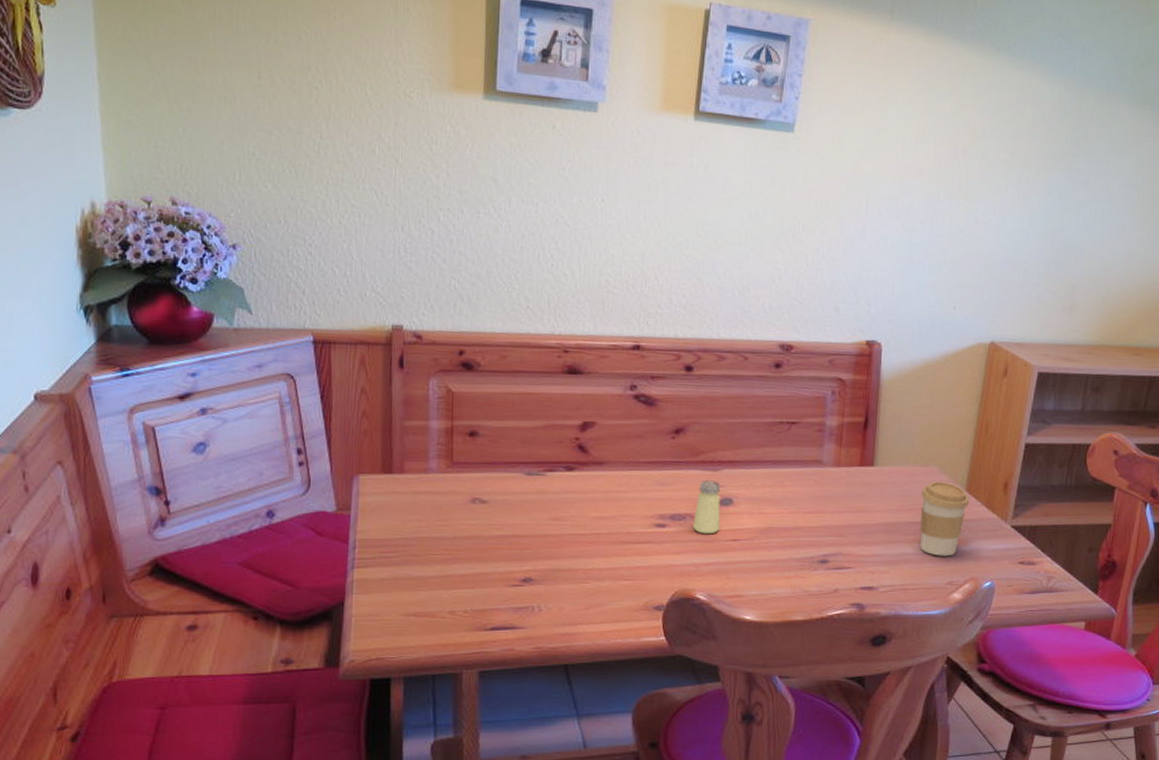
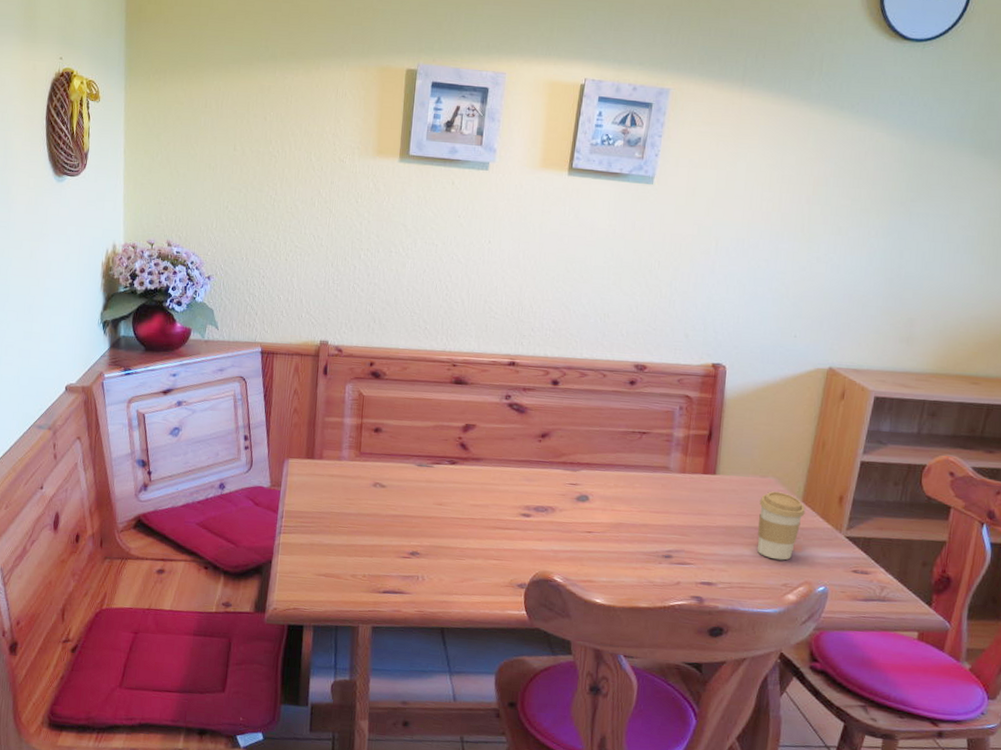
saltshaker: present [693,480,721,535] -> none [553,478,579,526]

